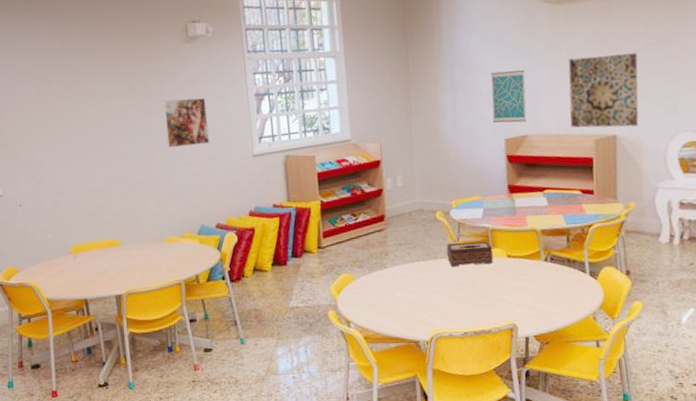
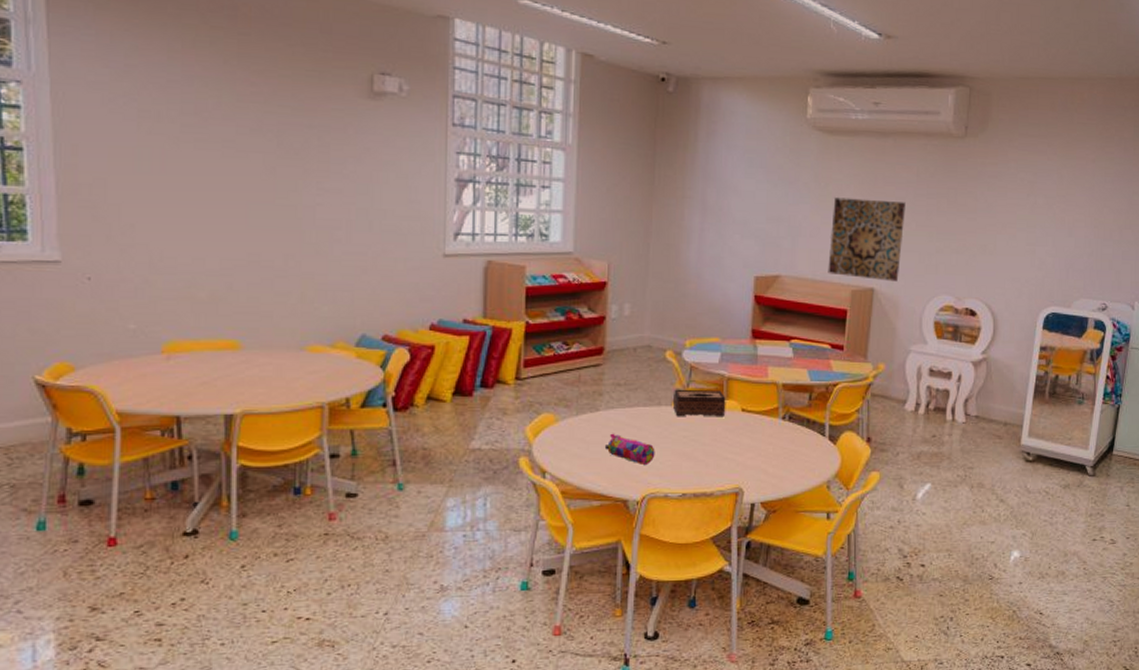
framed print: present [162,97,210,149] -> none [325,168,387,231]
pencil case: none [394,285,438,310] -> present [604,433,655,464]
wall art: present [490,70,527,123] -> none [743,199,786,260]

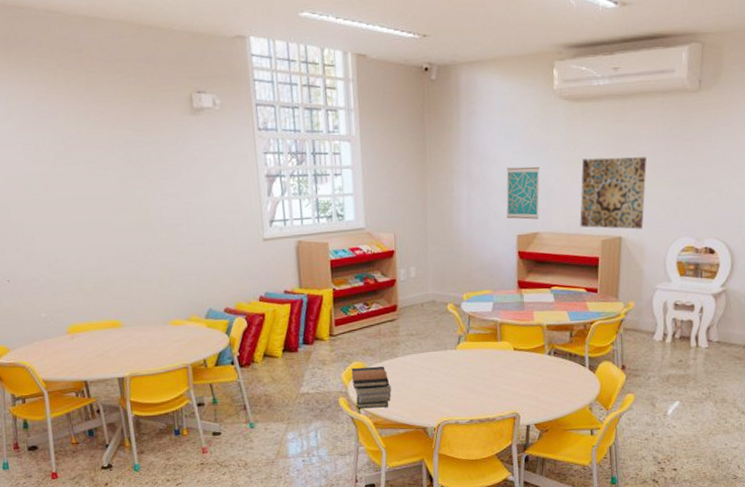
book stack: none [538,420,588,473] -> present [351,366,392,409]
pencil case: present [604,433,655,464] -> none [404,374,446,398]
tissue box: present [672,389,726,417] -> none [456,334,501,357]
wall art: none [743,199,786,260] -> present [506,166,540,220]

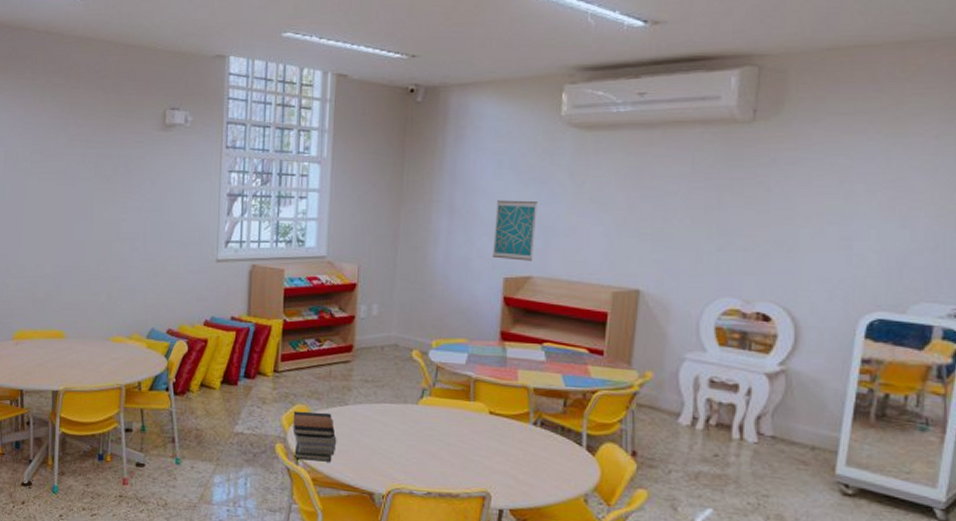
wall art: present [580,157,647,230] -> none [585,195,678,283]

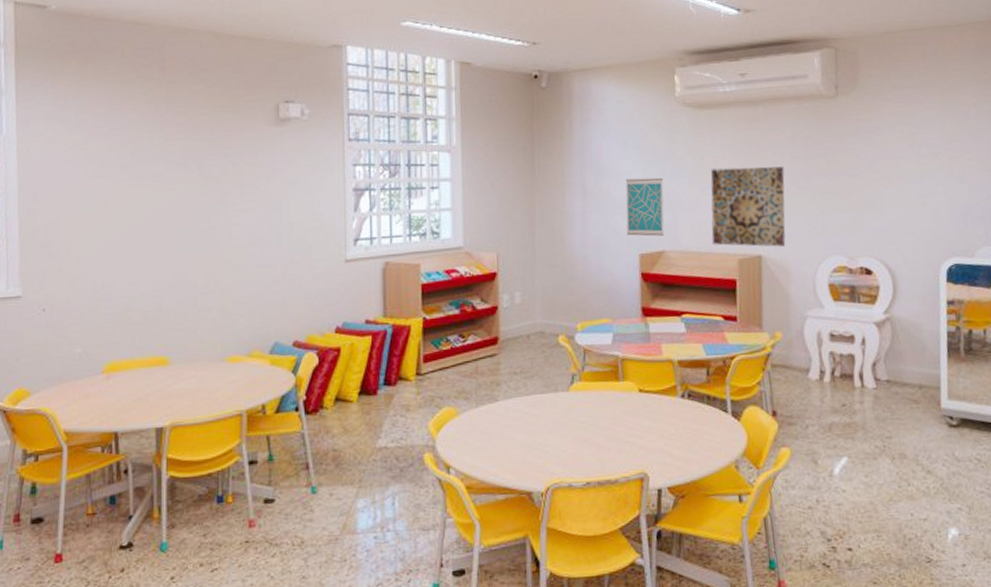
book stack: present [292,410,337,462] -> none [440,412,490,468]
wall art: none [585,195,678,283] -> present [710,166,786,247]

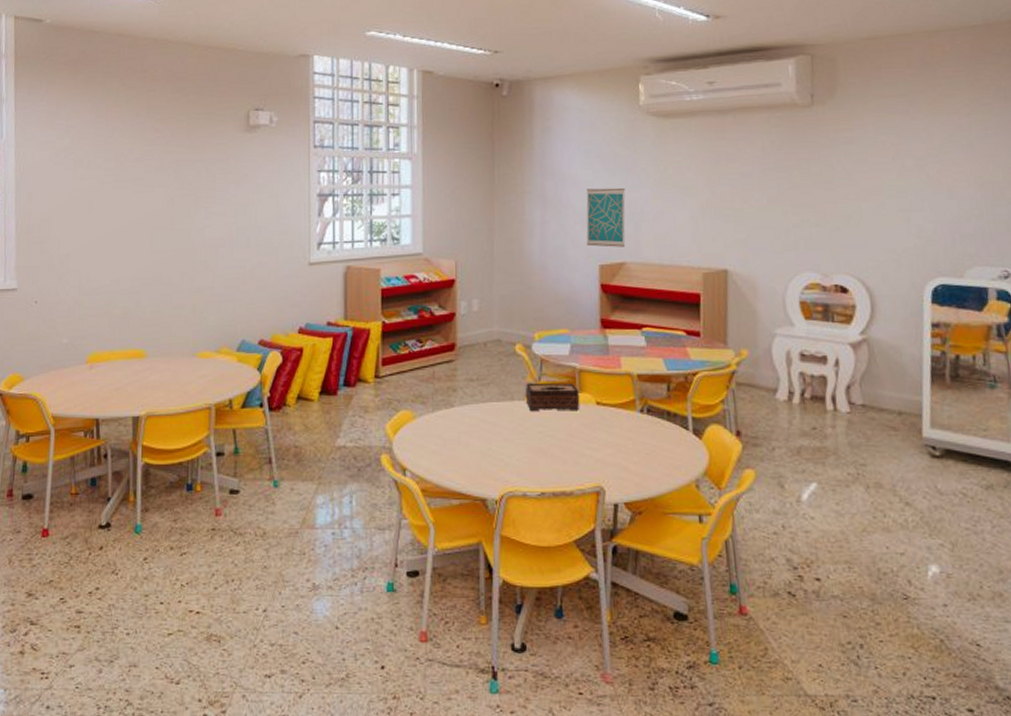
tissue box: none [568,372,623,401] -> present [525,382,580,411]
wall art: present [710,166,786,247] -> none [674,178,755,261]

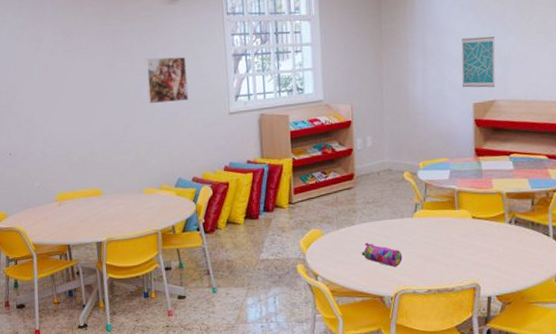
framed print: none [212,193,261,249] -> present [145,56,189,104]
pencil case: none [460,429,511,462] -> present [361,242,403,267]
tissue box: present [525,382,580,411] -> none [412,202,459,225]

